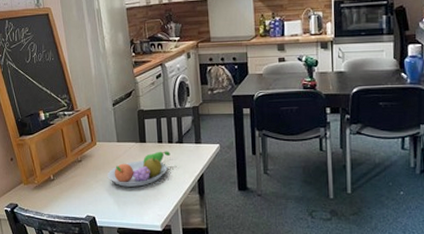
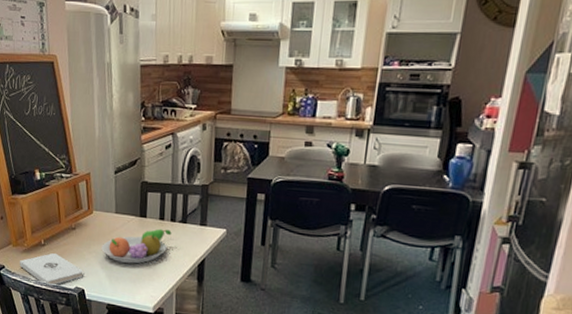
notepad: none [31,187,93,218] -> present [19,253,83,286]

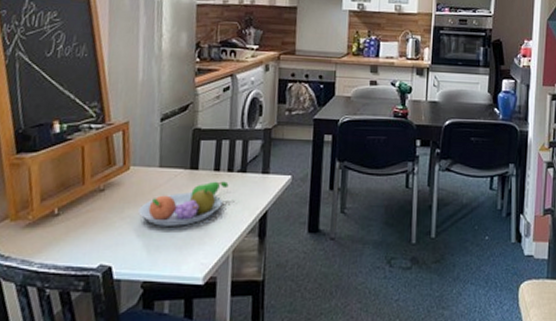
notepad: present [19,253,83,286] -> none [17,225,112,268]

